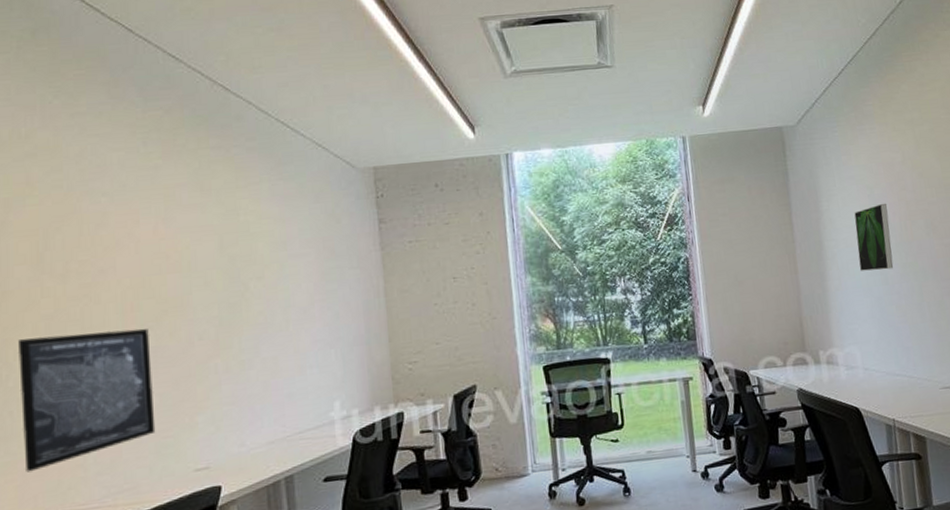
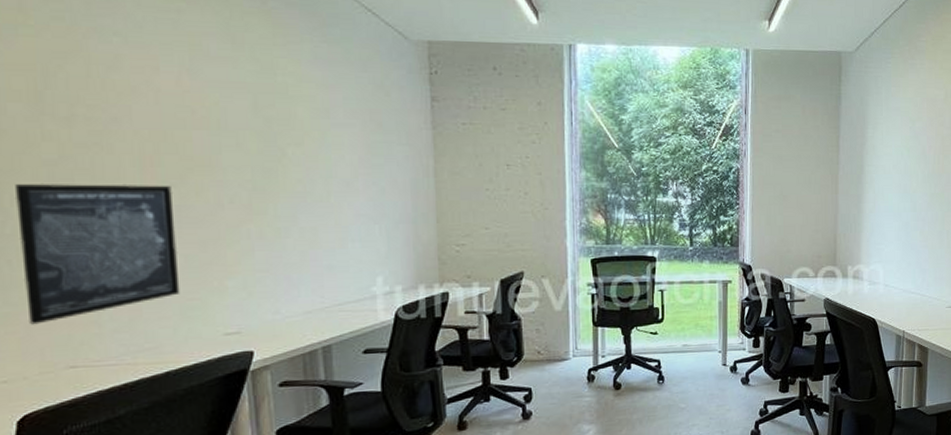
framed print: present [854,203,894,271] -> none [893,136,926,198]

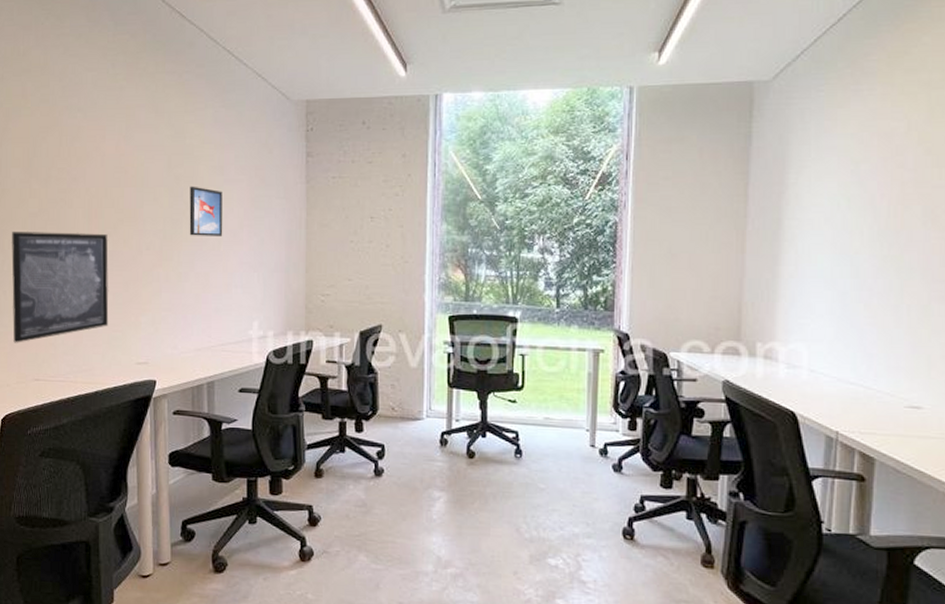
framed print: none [285,129,333,187] -> present [189,186,223,236]

